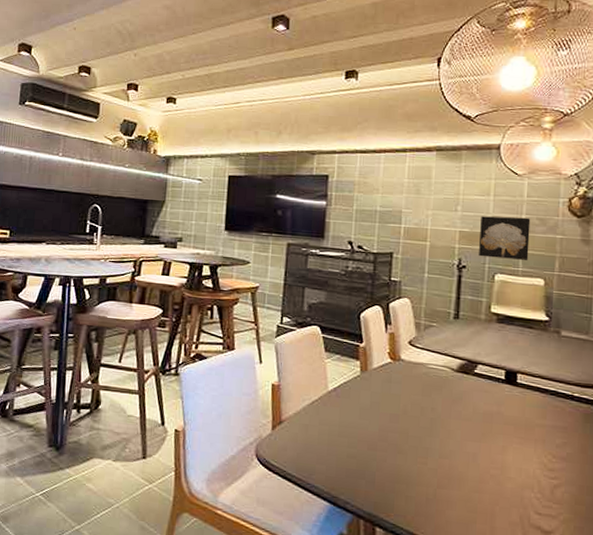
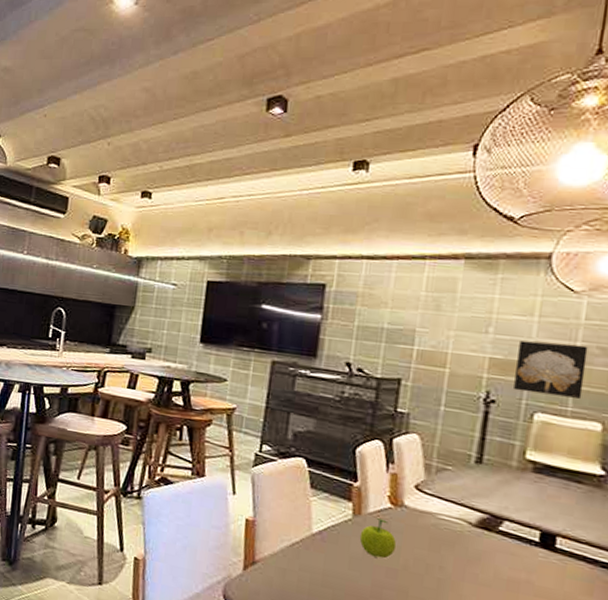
fruit: none [367,371,397,406] -> present [359,516,397,558]

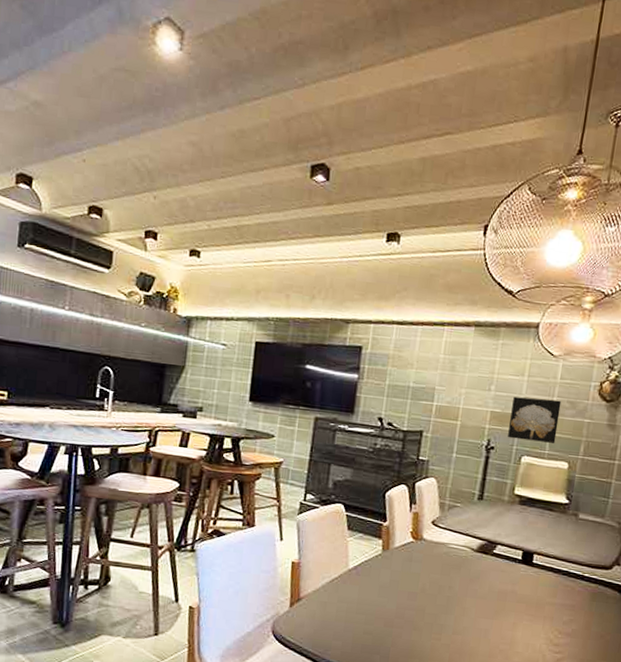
fruit: present [359,516,397,558] -> none [387,550,417,585]

